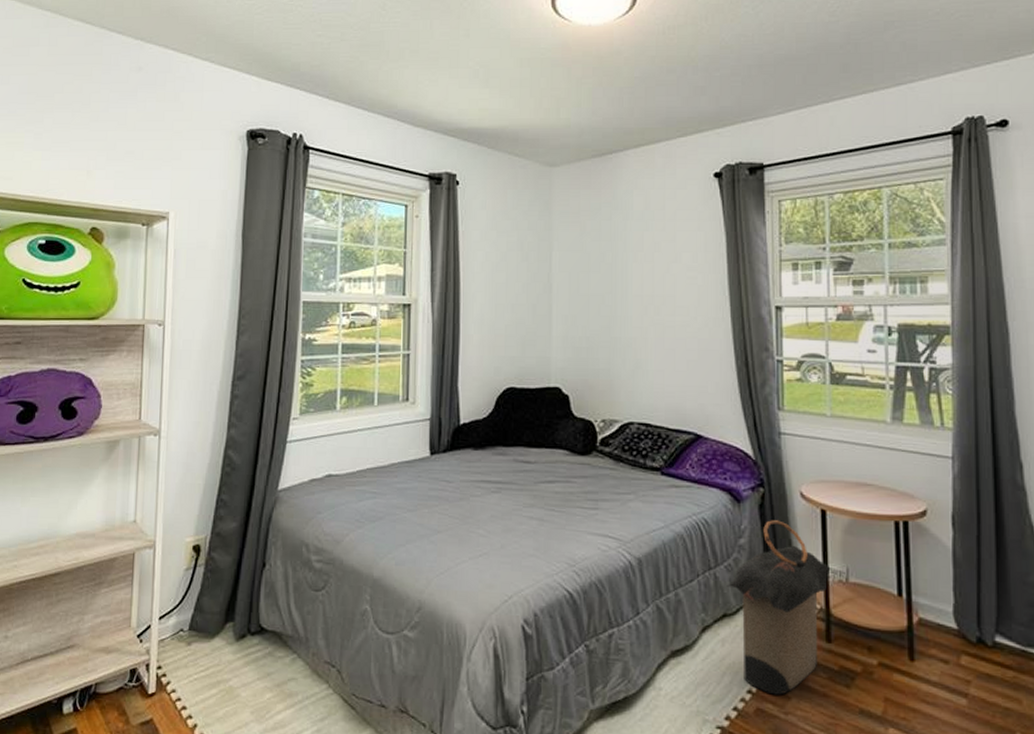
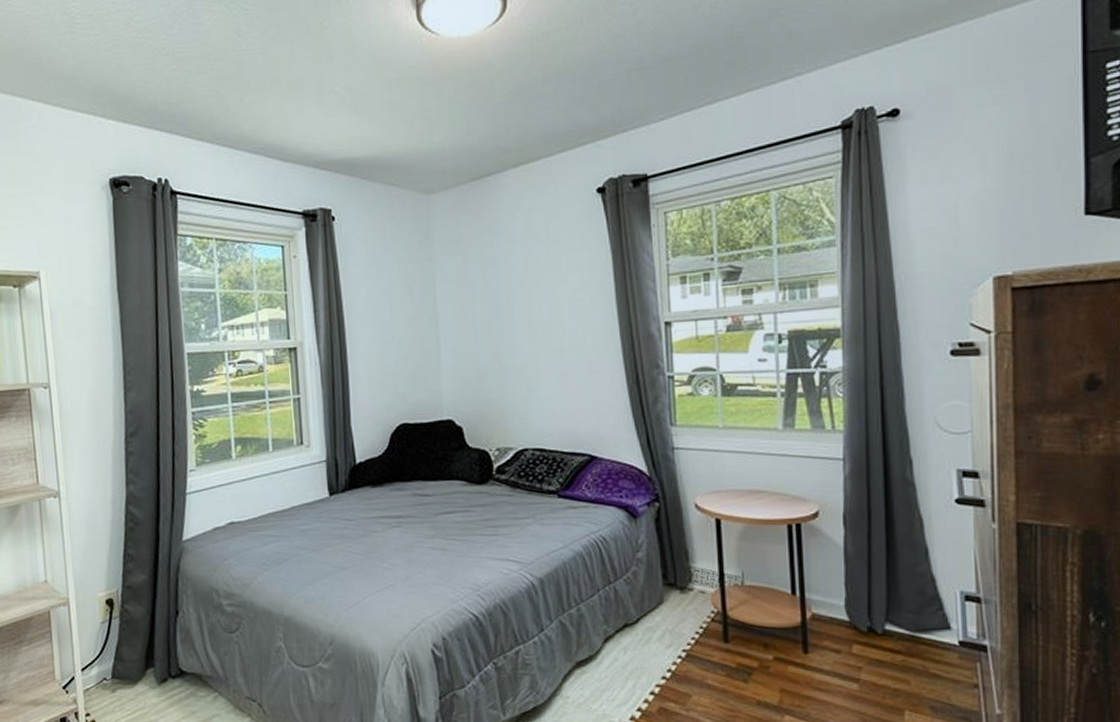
laundry hamper: present [727,520,831,695] -> none [626,532,726,694]

